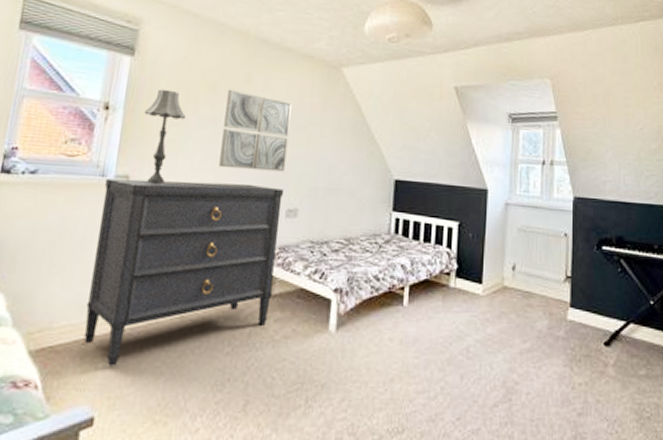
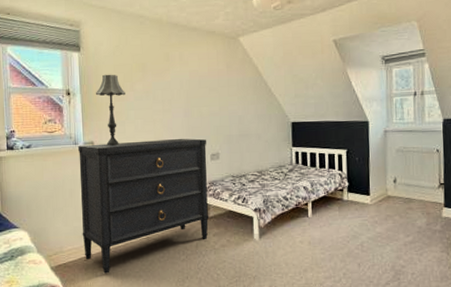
wall art: present [219,89,292,172] -> none [153,67,205,128]

